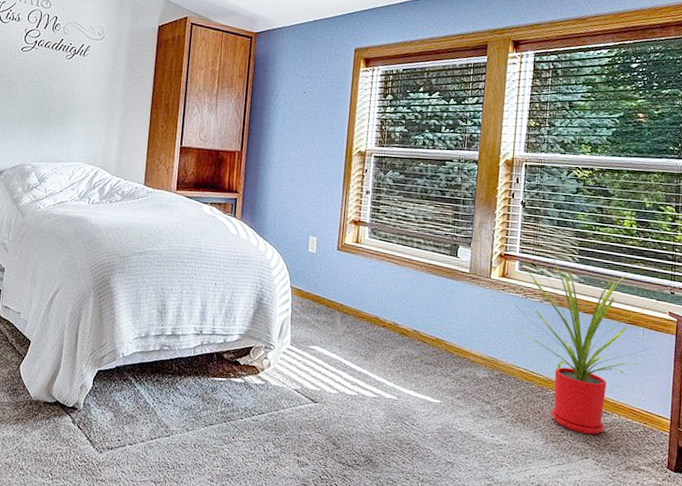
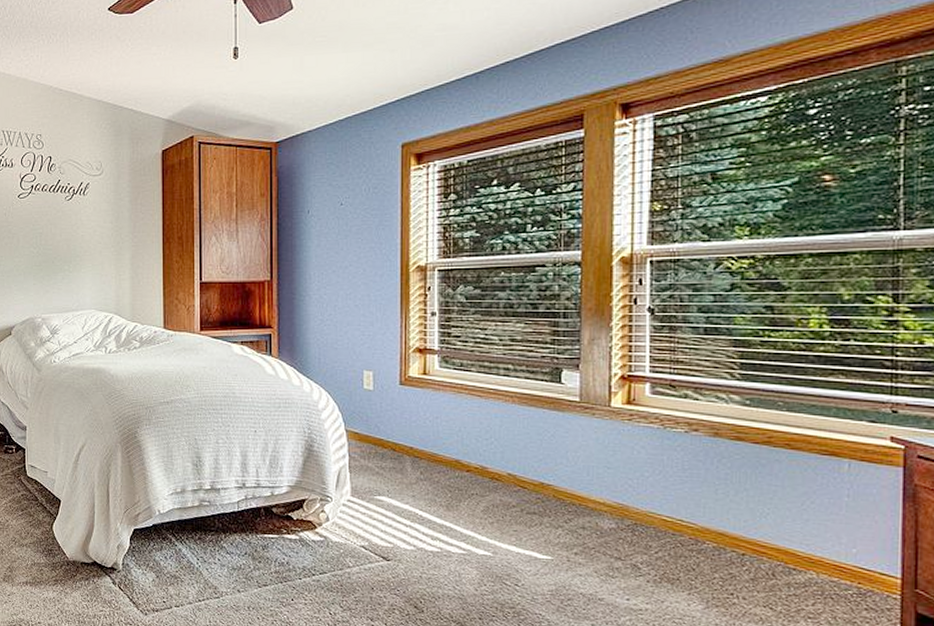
house plant: present [515,259,662,435] -> none [648,377,878,598]

